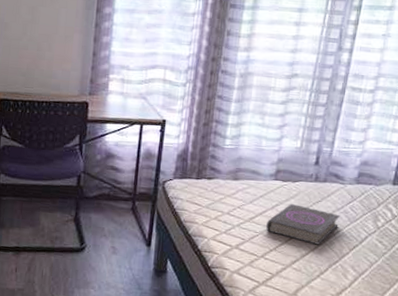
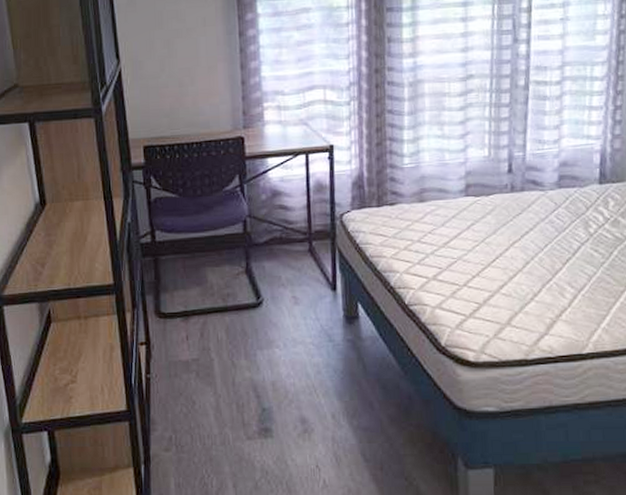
book: present [266,204,340,245] -> none [464,221,546,264]

